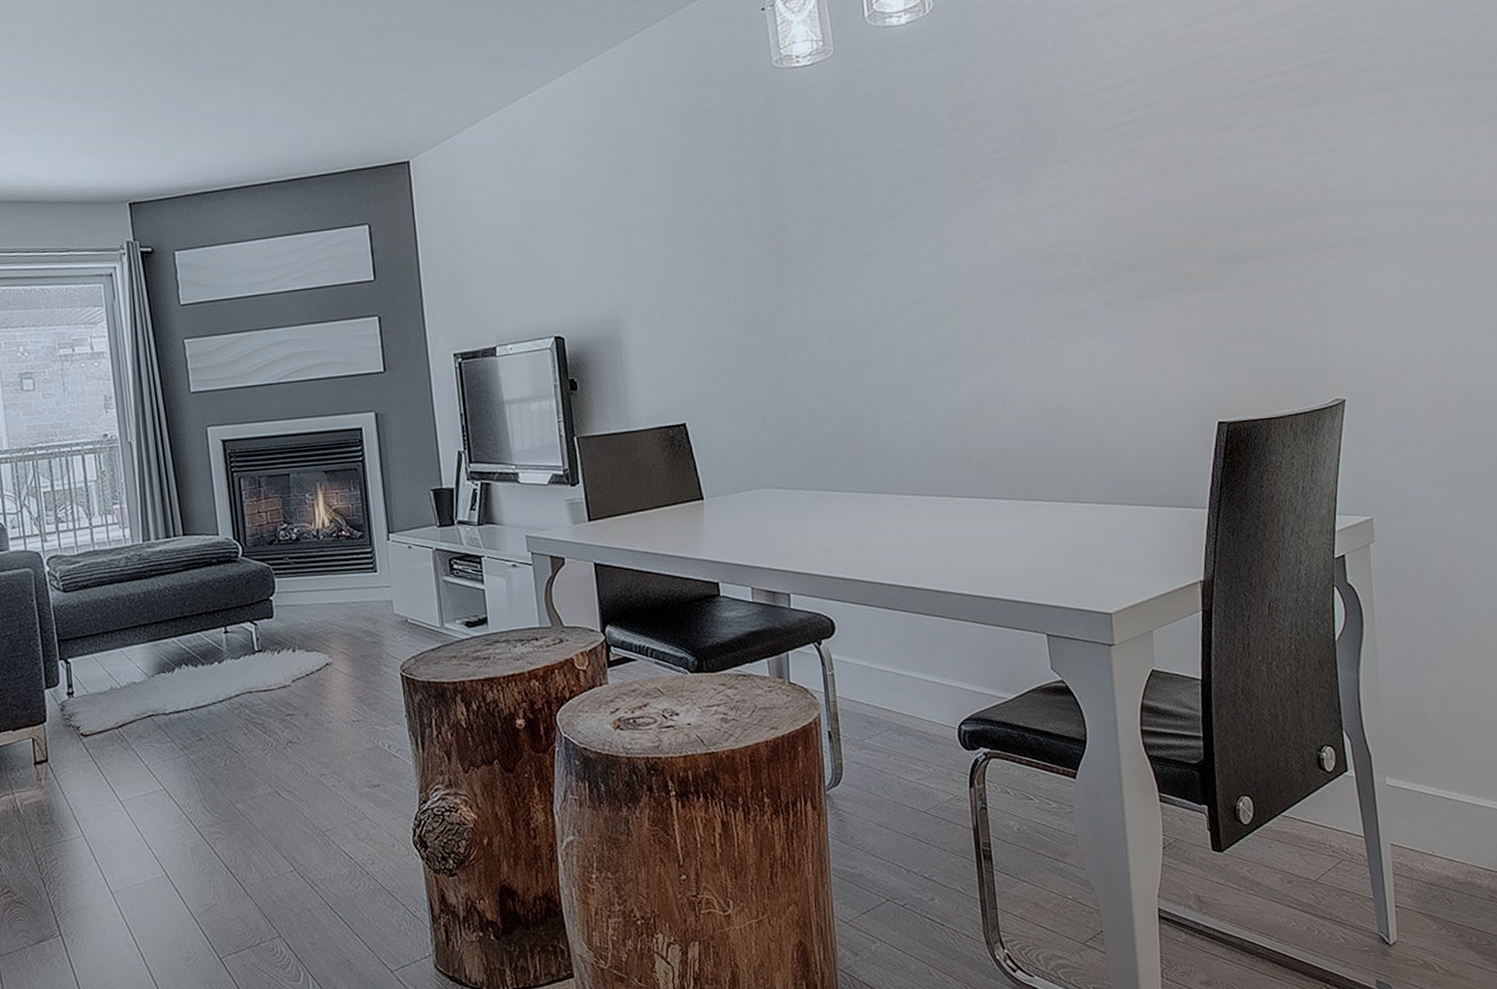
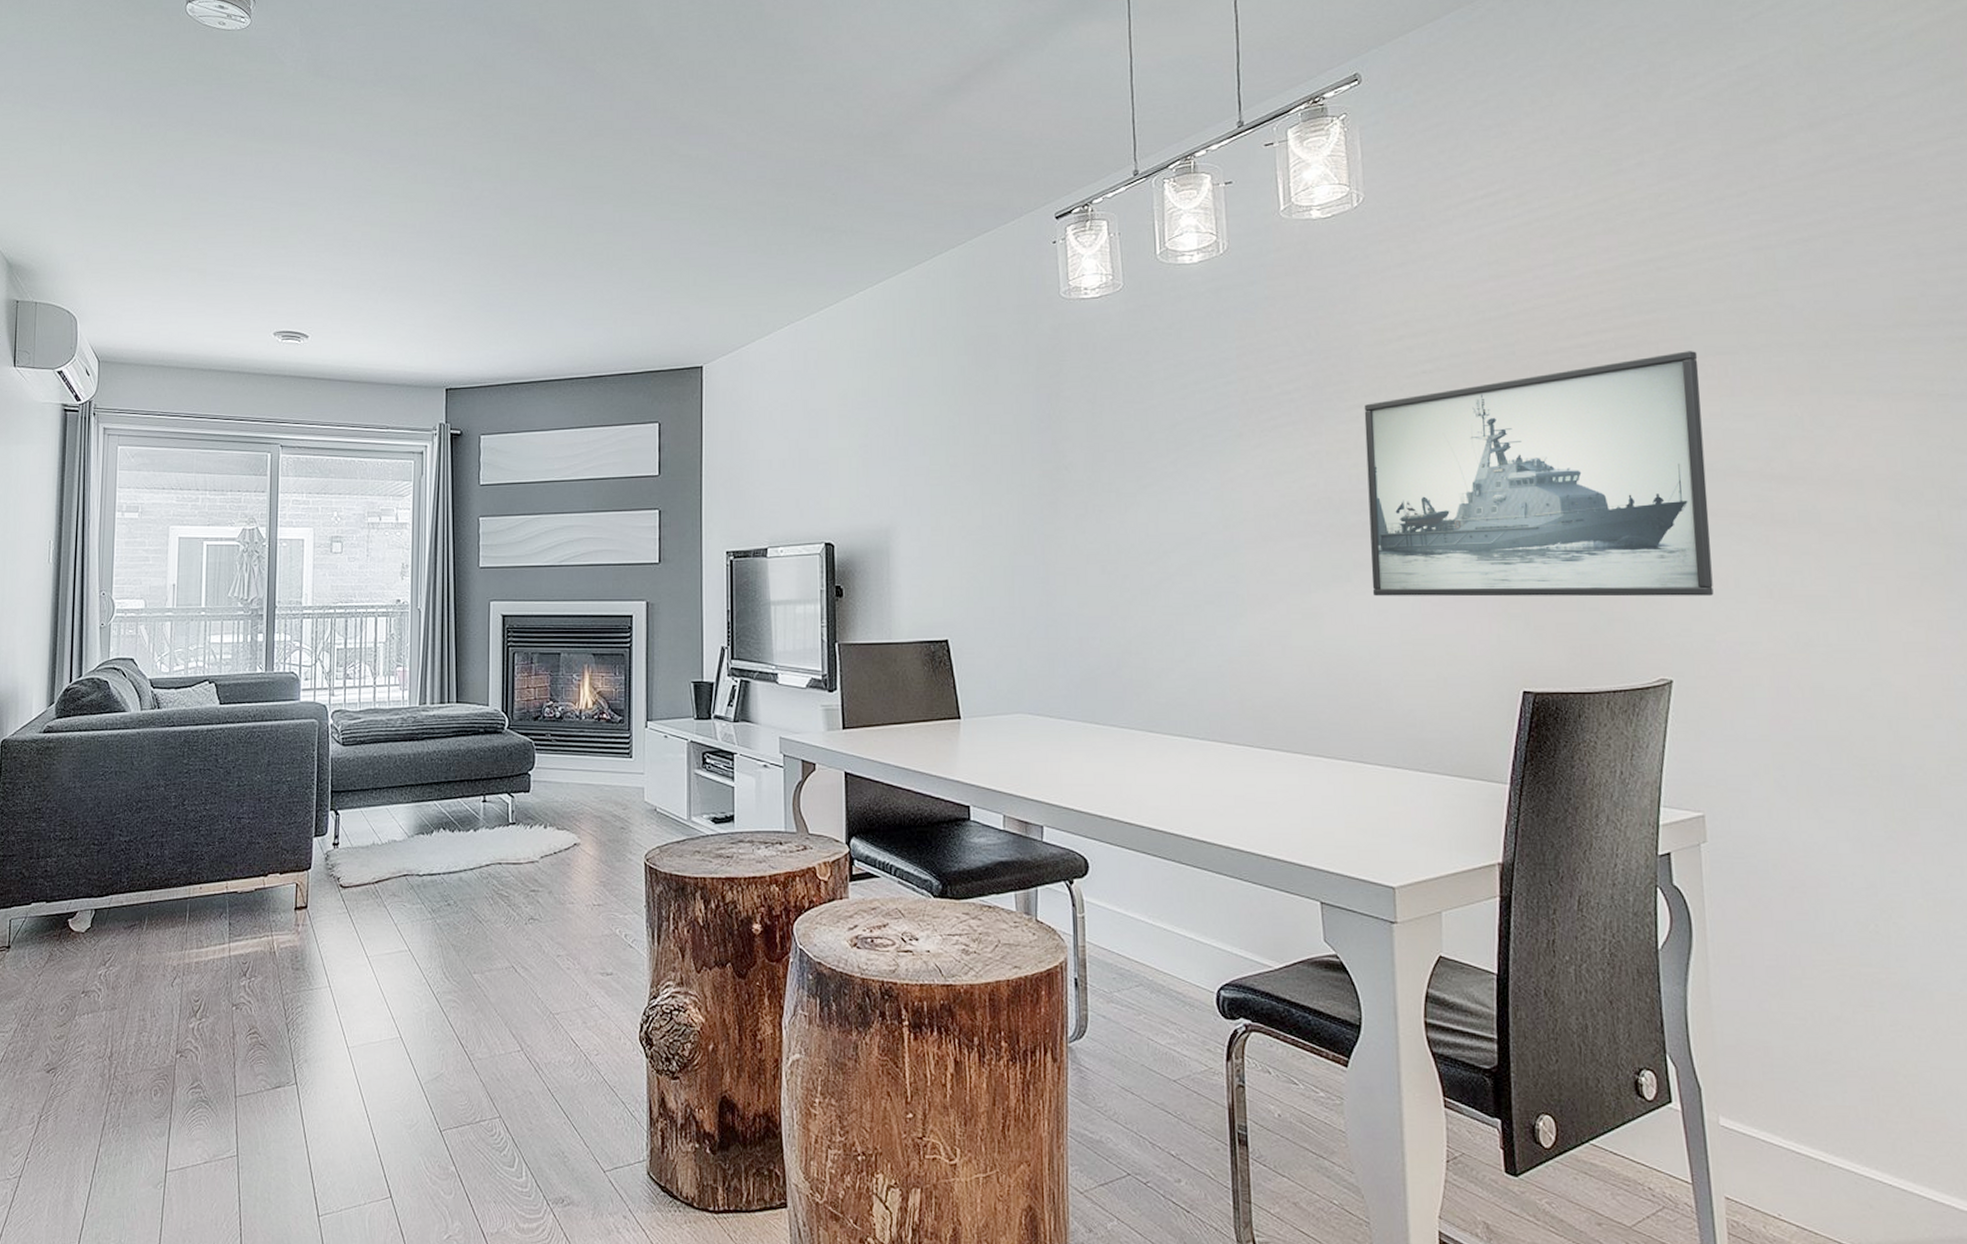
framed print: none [1068,88,1379,345] -> present [1364,351,1714,597]

